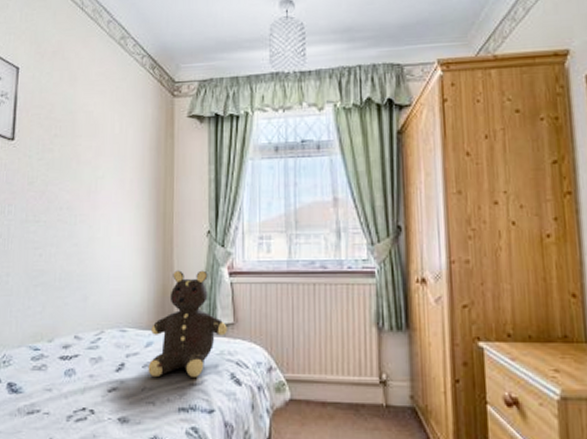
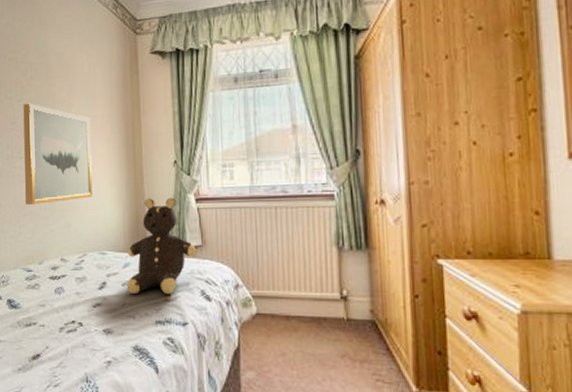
wall art: none [37,163,118,274] -> present [23,103,93,205]

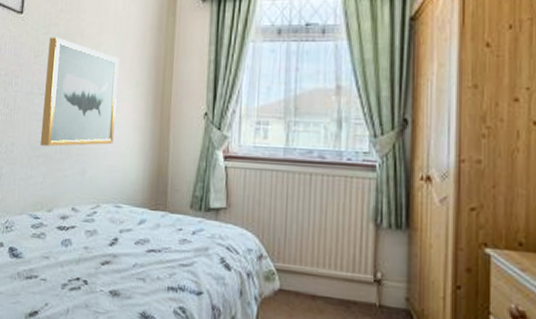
teddy bear: present [126,197,196,294] -> none [140,150,220,258]

